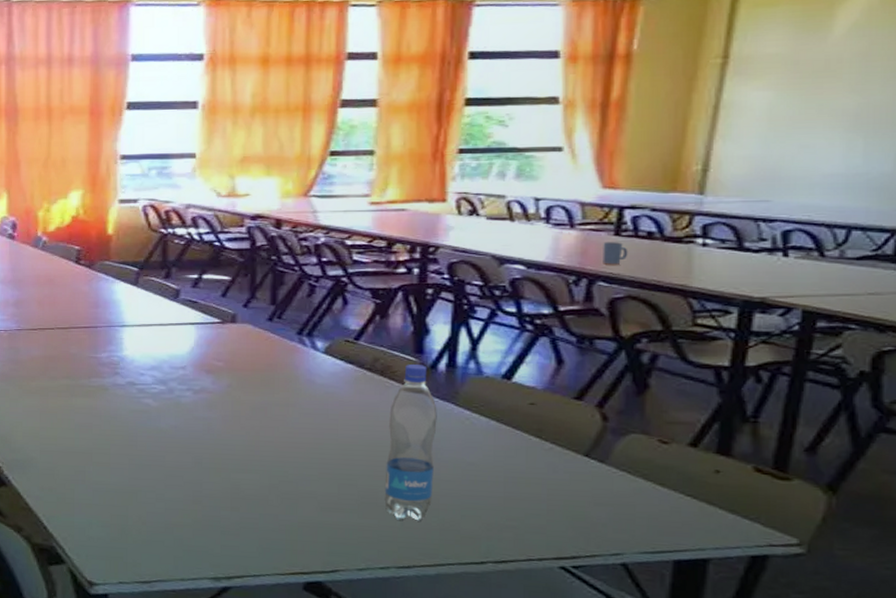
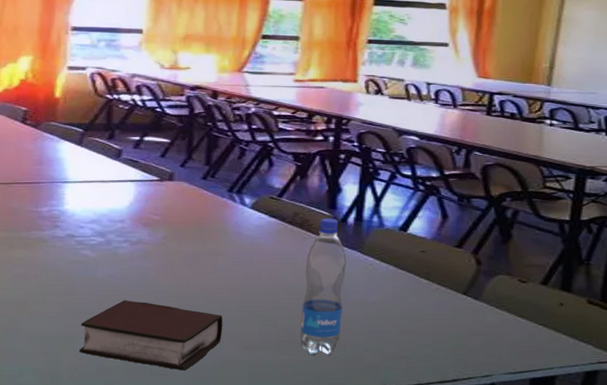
bible: none [146,453,297,531] -> present [79,300,223,371]
mug: present [603,242,628,266] -> none [478,120,497,139]

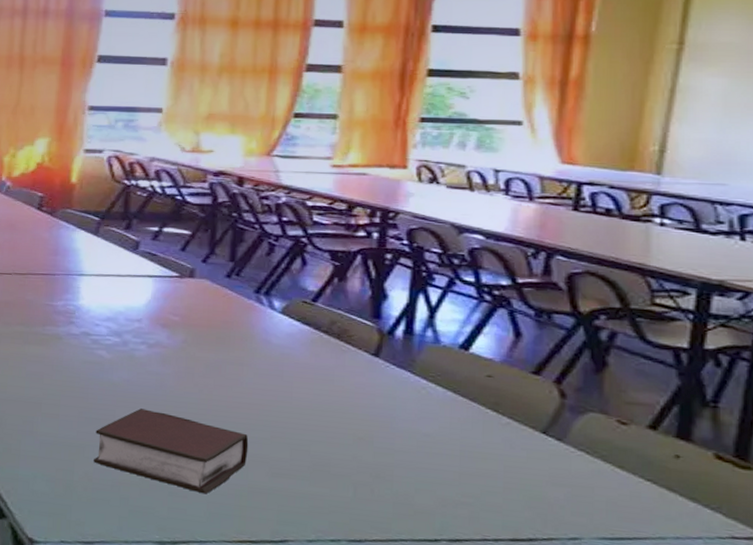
bottle: present [300,218,346,356] -> none [337,329,393,493]

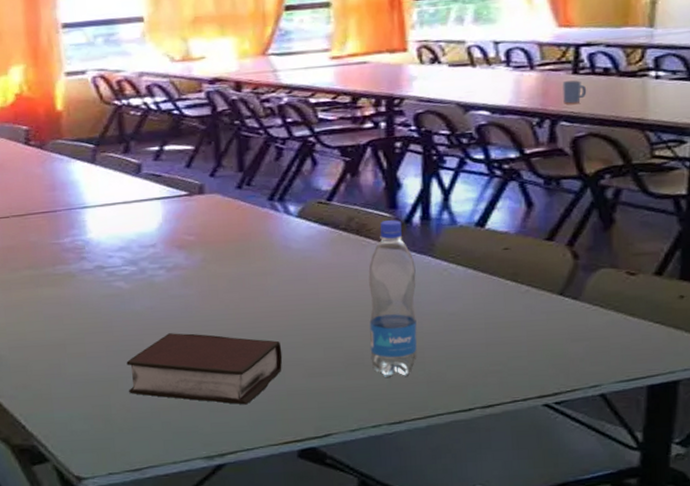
bottle: none [337,329,393,493] -> present [368,220,417,378]
mug: none [561,216,587,241] -> present [562,80,587,105]

